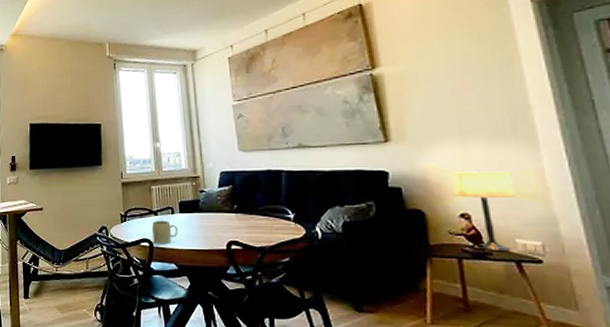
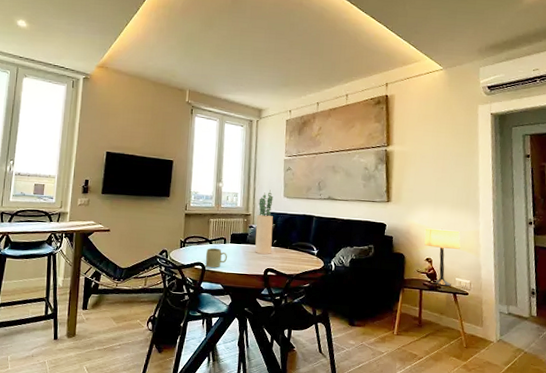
vase: none [207,144,232,224] -> present [255,190,274,255]

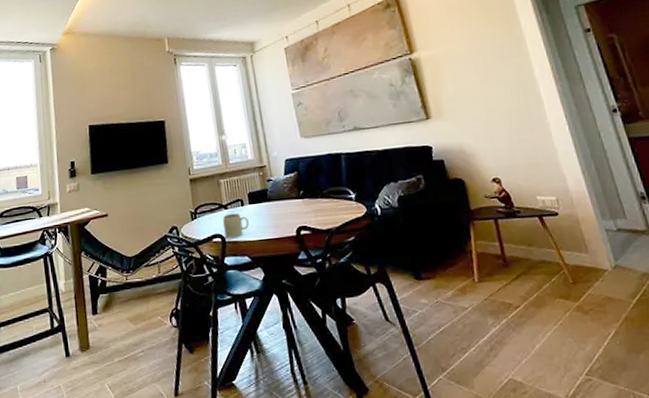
vase: present [255,190,274,255] -> none [272,132,300,212]
table lamp: present [424,228,461,287] -> none [481,137,534,210]

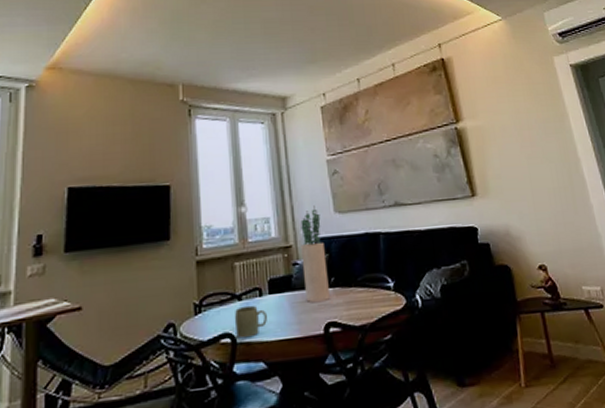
vase: none [272,132,300,212] -> present [300,205,330,304]

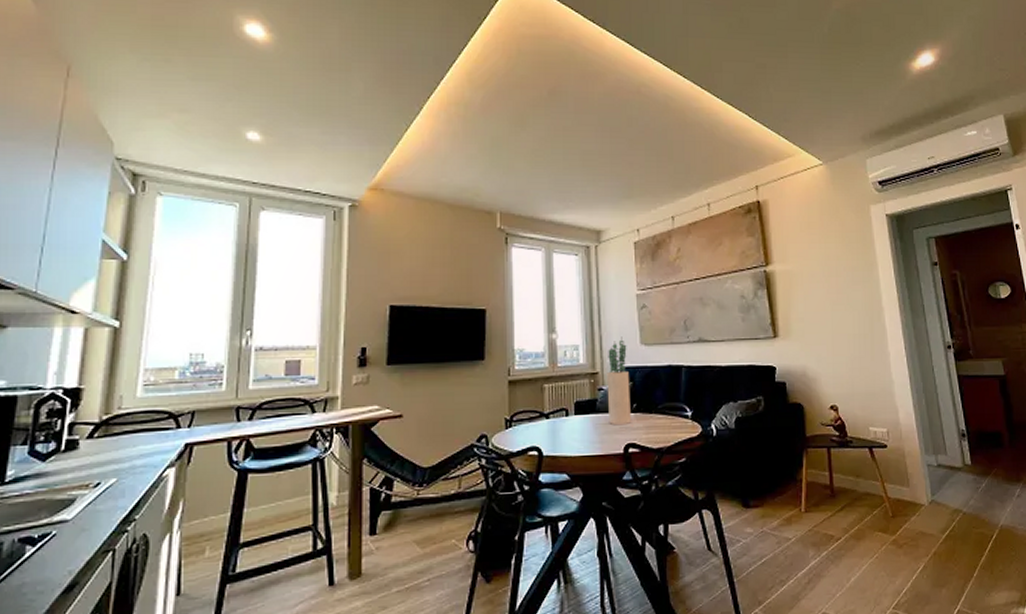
mug: present [234,305,267,338] -> none [541,423,572,452]

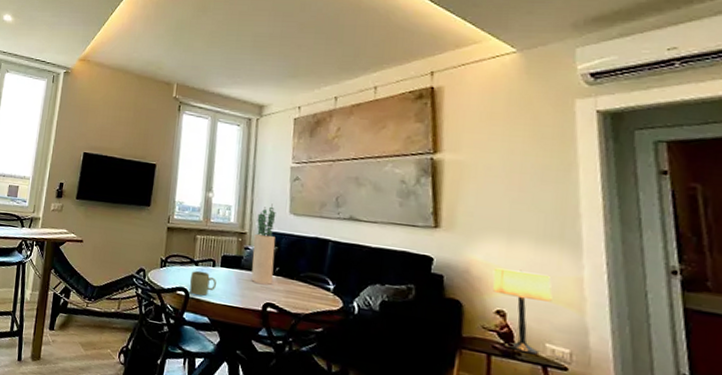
mug: none [541,423,572,452] -> present [189,270,216,296]
table lamp: none [824,365,870,440] -> present [493,267,552,356]

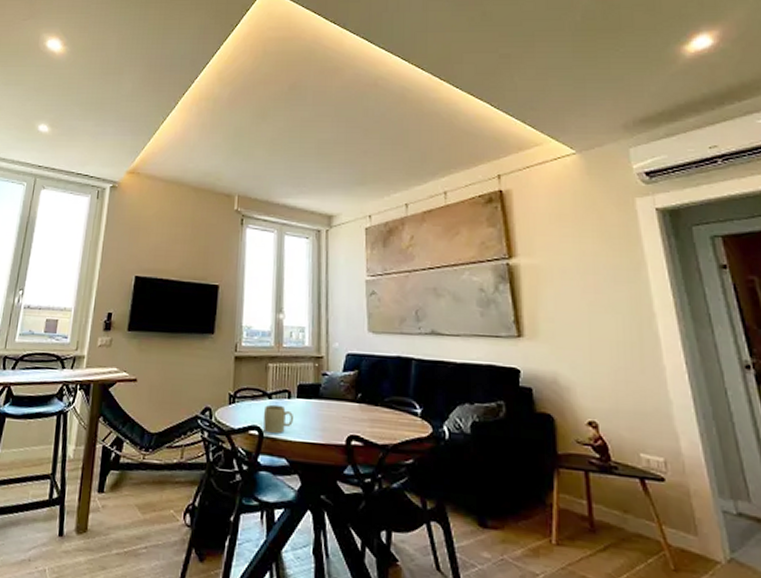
vase: present [251,204,276,286] -> none [331,322,356,415]
table lamp: present [493,267,552,356] -> none [580,375,640,467]

